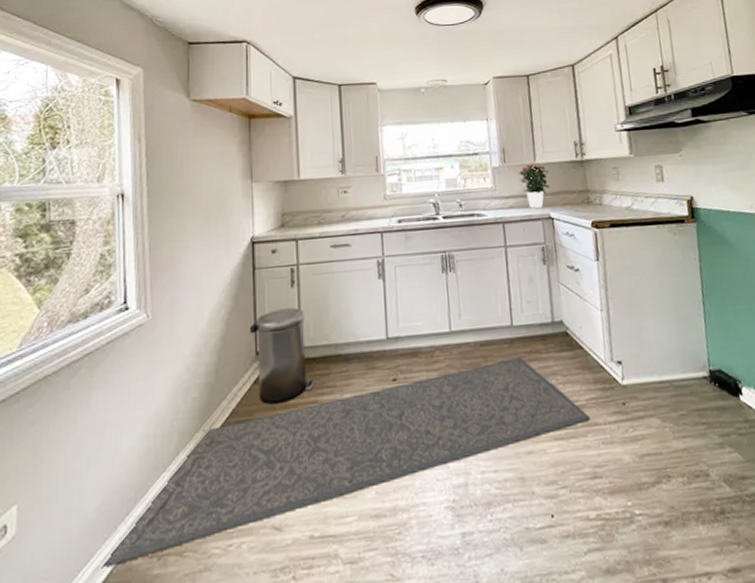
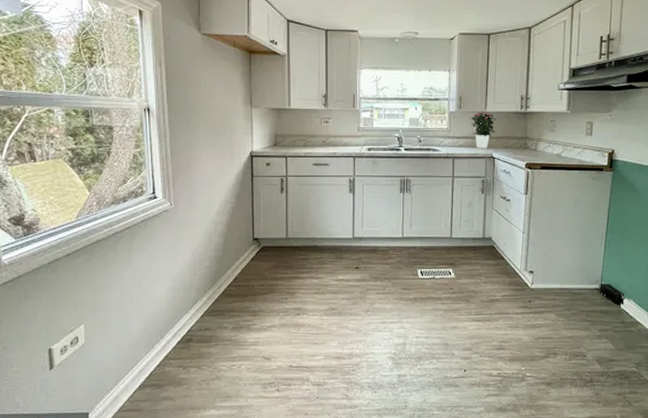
rug: present [101,358,590,569] -> none [145,261,503,370]
pedal bin: present [250,308,315,405] -> none [249,209,297,276]

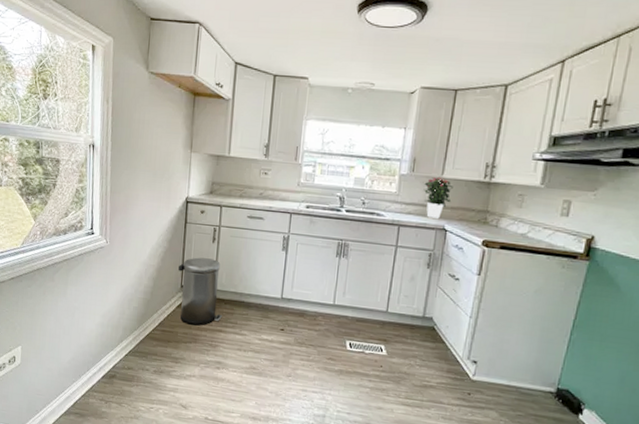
pedal bin: none [249,209,297,276] -> present [178,257,222,326]

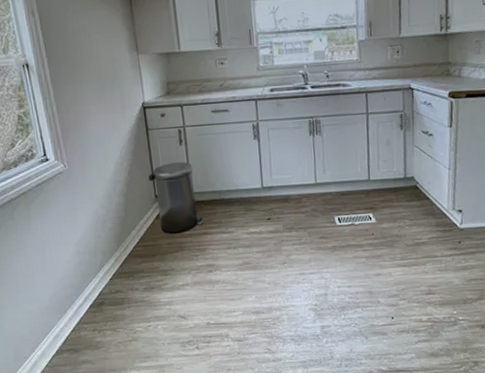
potted flower: present [423,176,453,219] -> none [382,36,413,79]

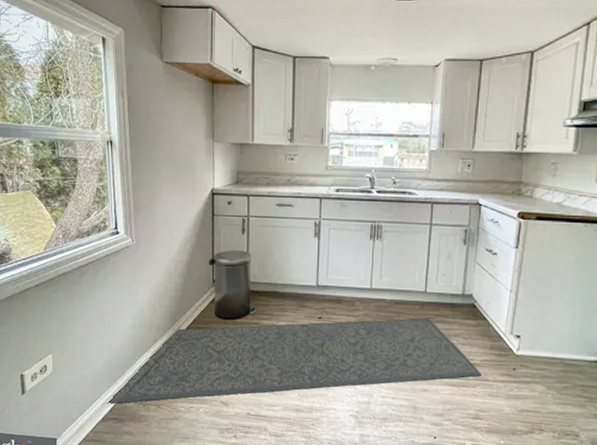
rug: none [60,205,430,336] -> present [107,318,482,404]

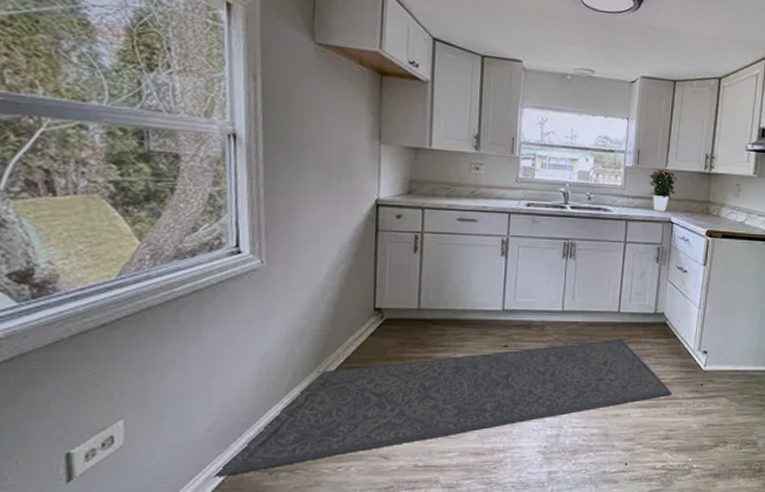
pedal bin: present [209,250,257,320] -> none [369,272,430,355]
potted flower: none [453,150,485,193] -> present [648,168,677,211]

